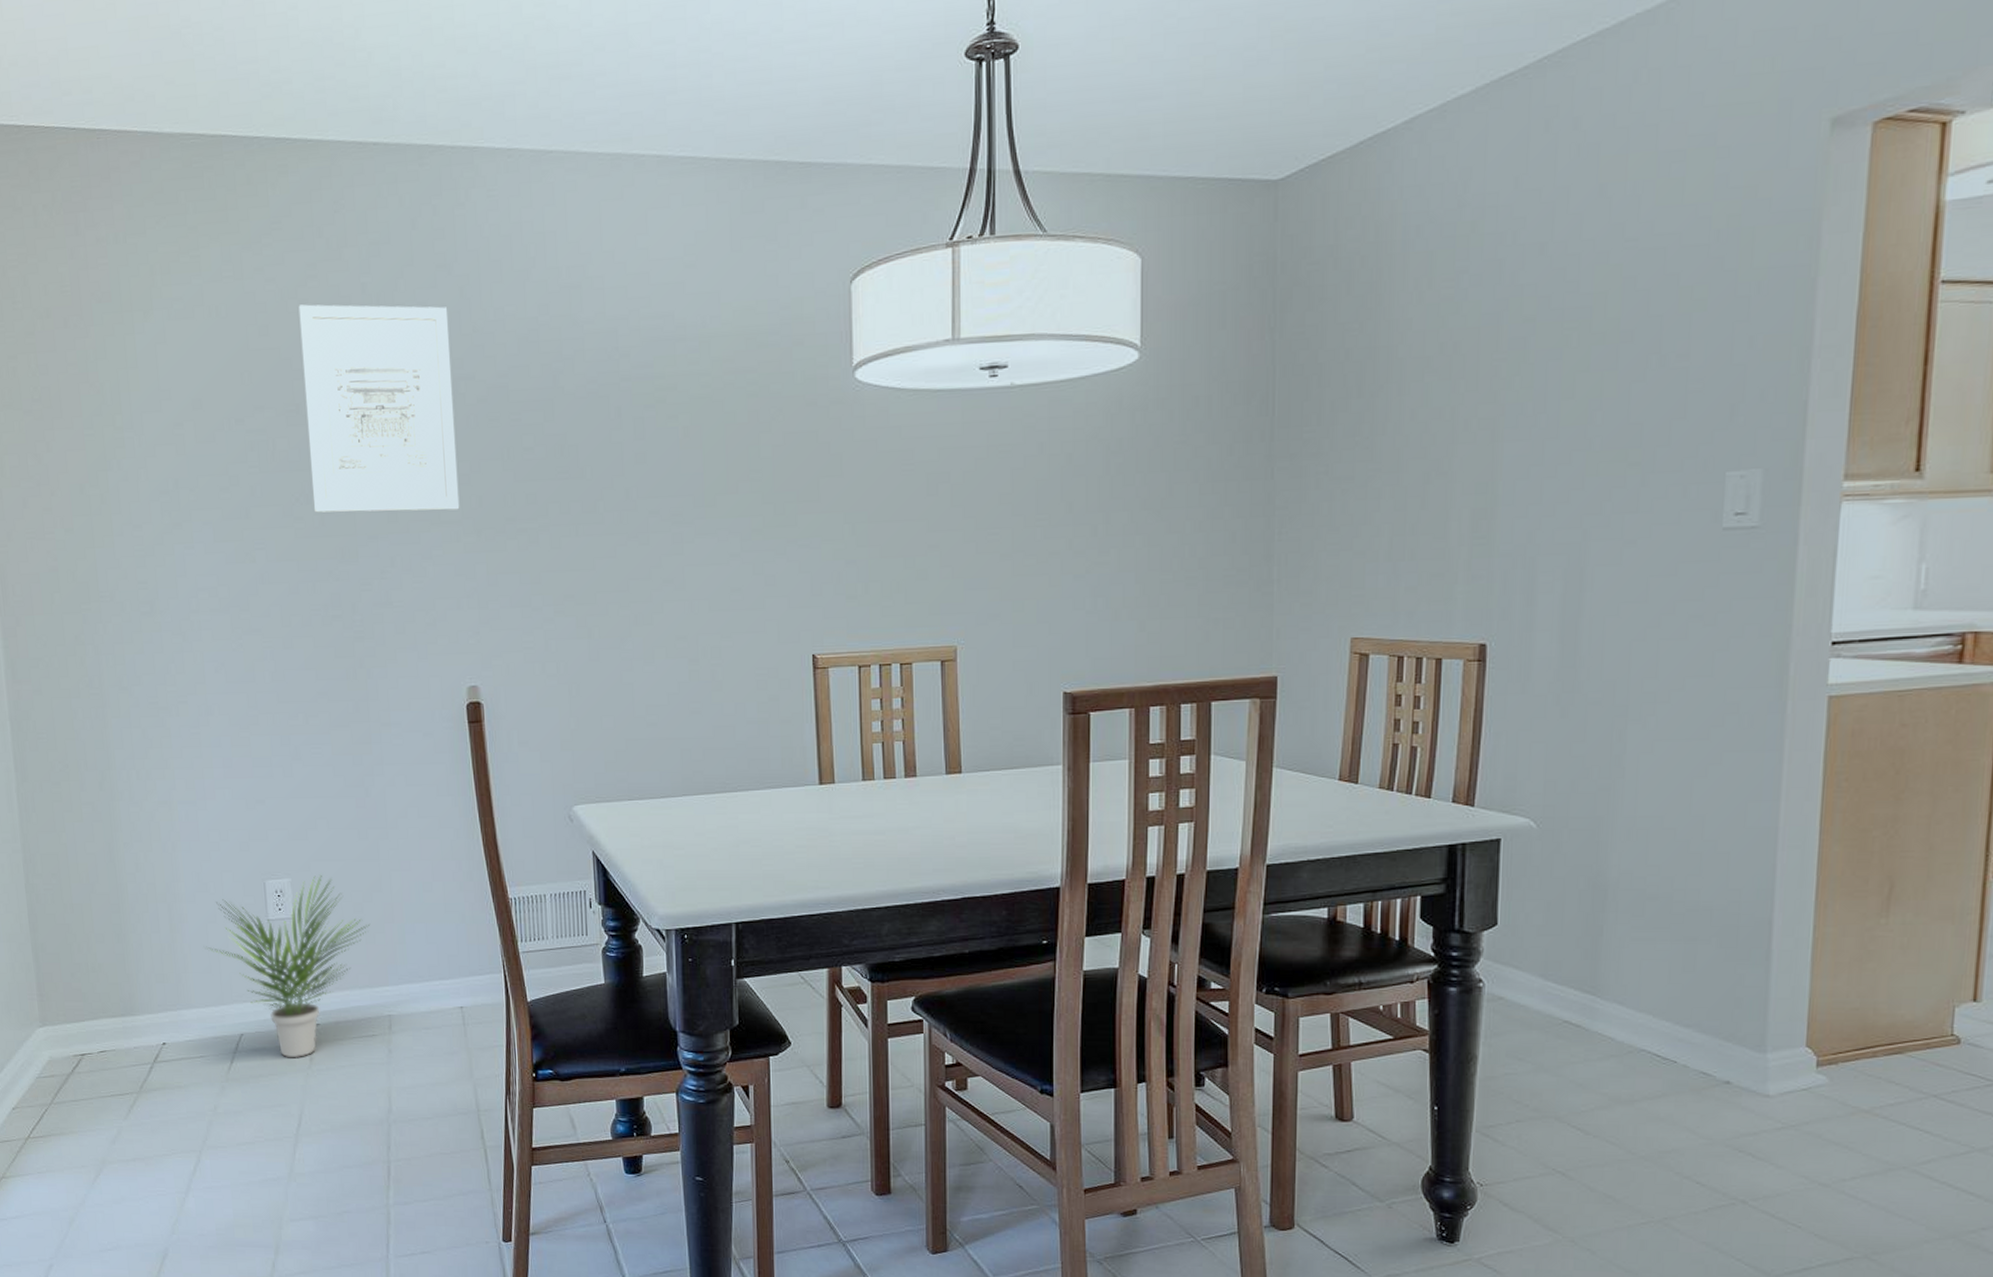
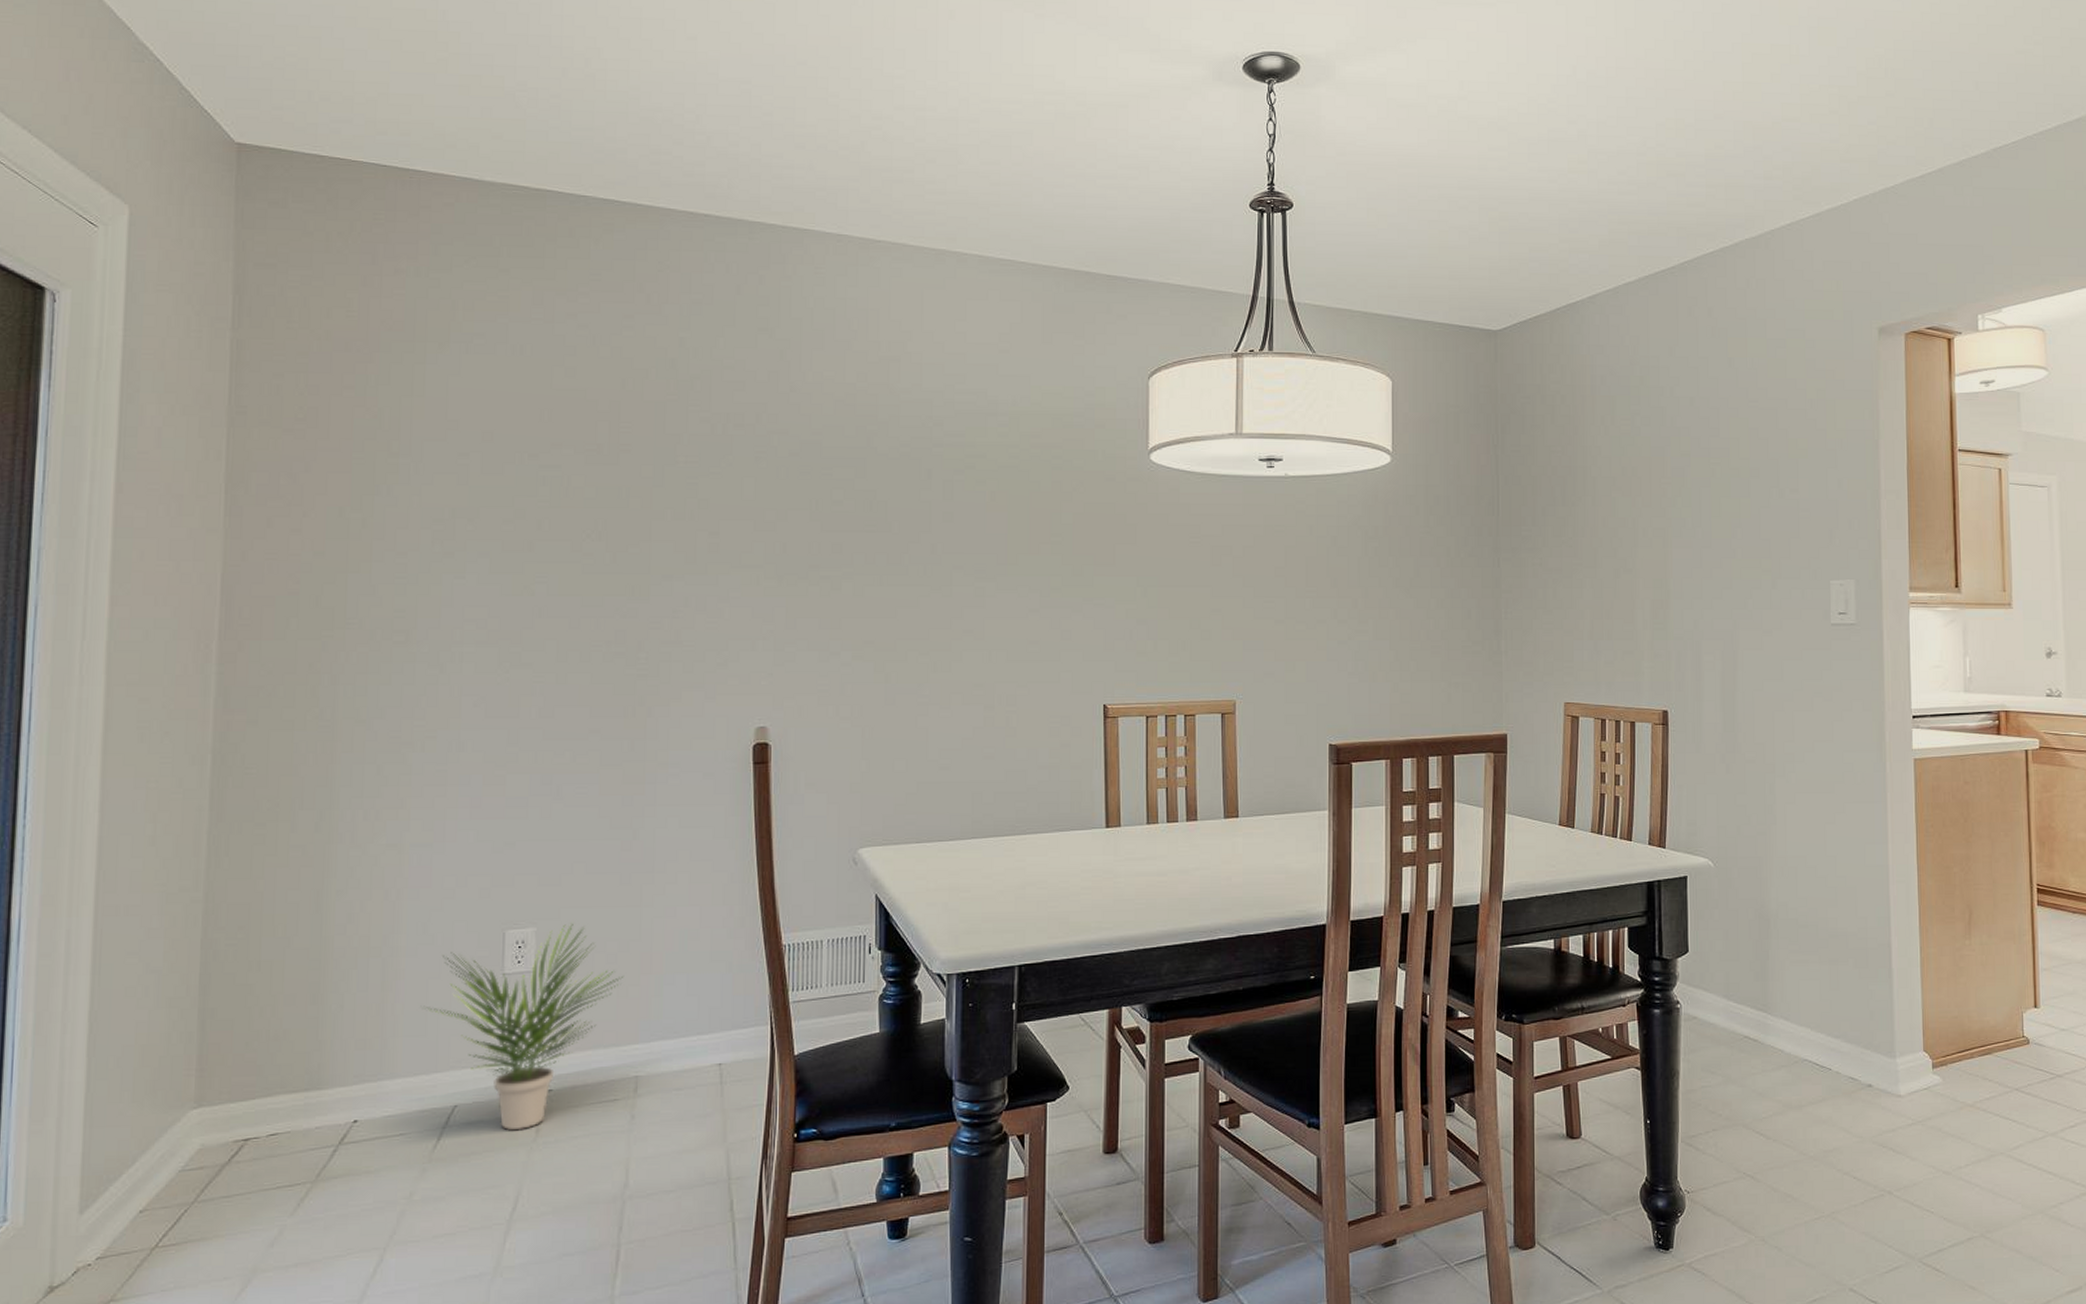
wall art: present [298,304,460,513] -> none [606,352,766,555]

